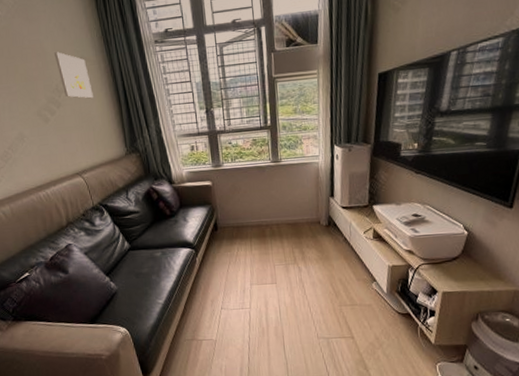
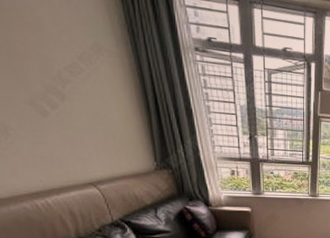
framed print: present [54,52,93,99] -> none [54,27,113,98]

